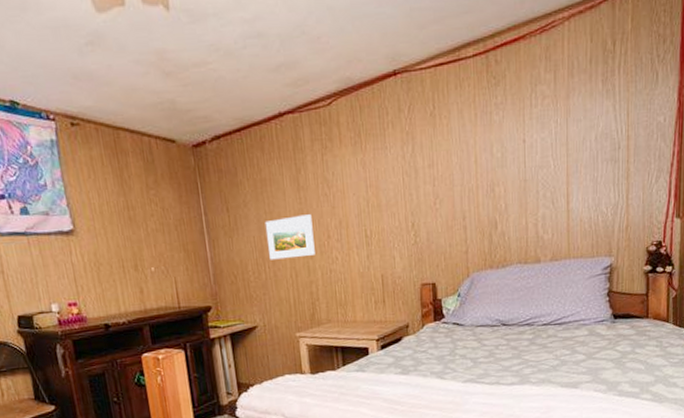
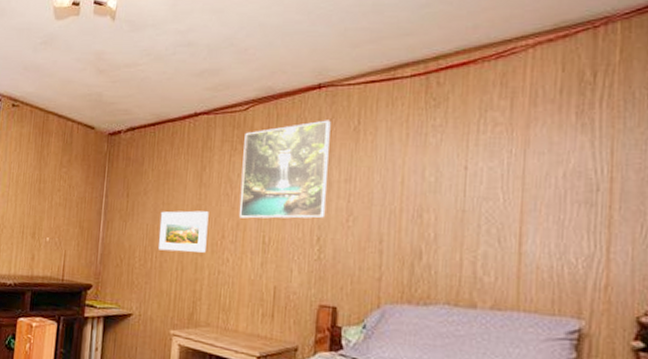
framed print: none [332,107,416,216] -> present [239,120,331,219]

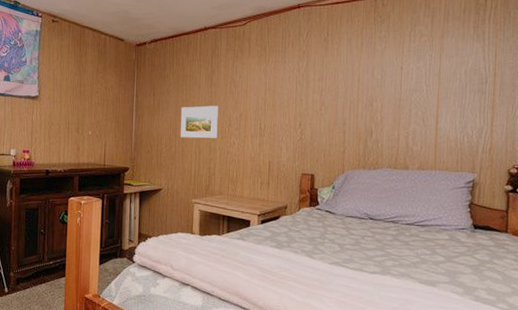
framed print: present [239,120,331,219] -> none [241,33,308,111]

